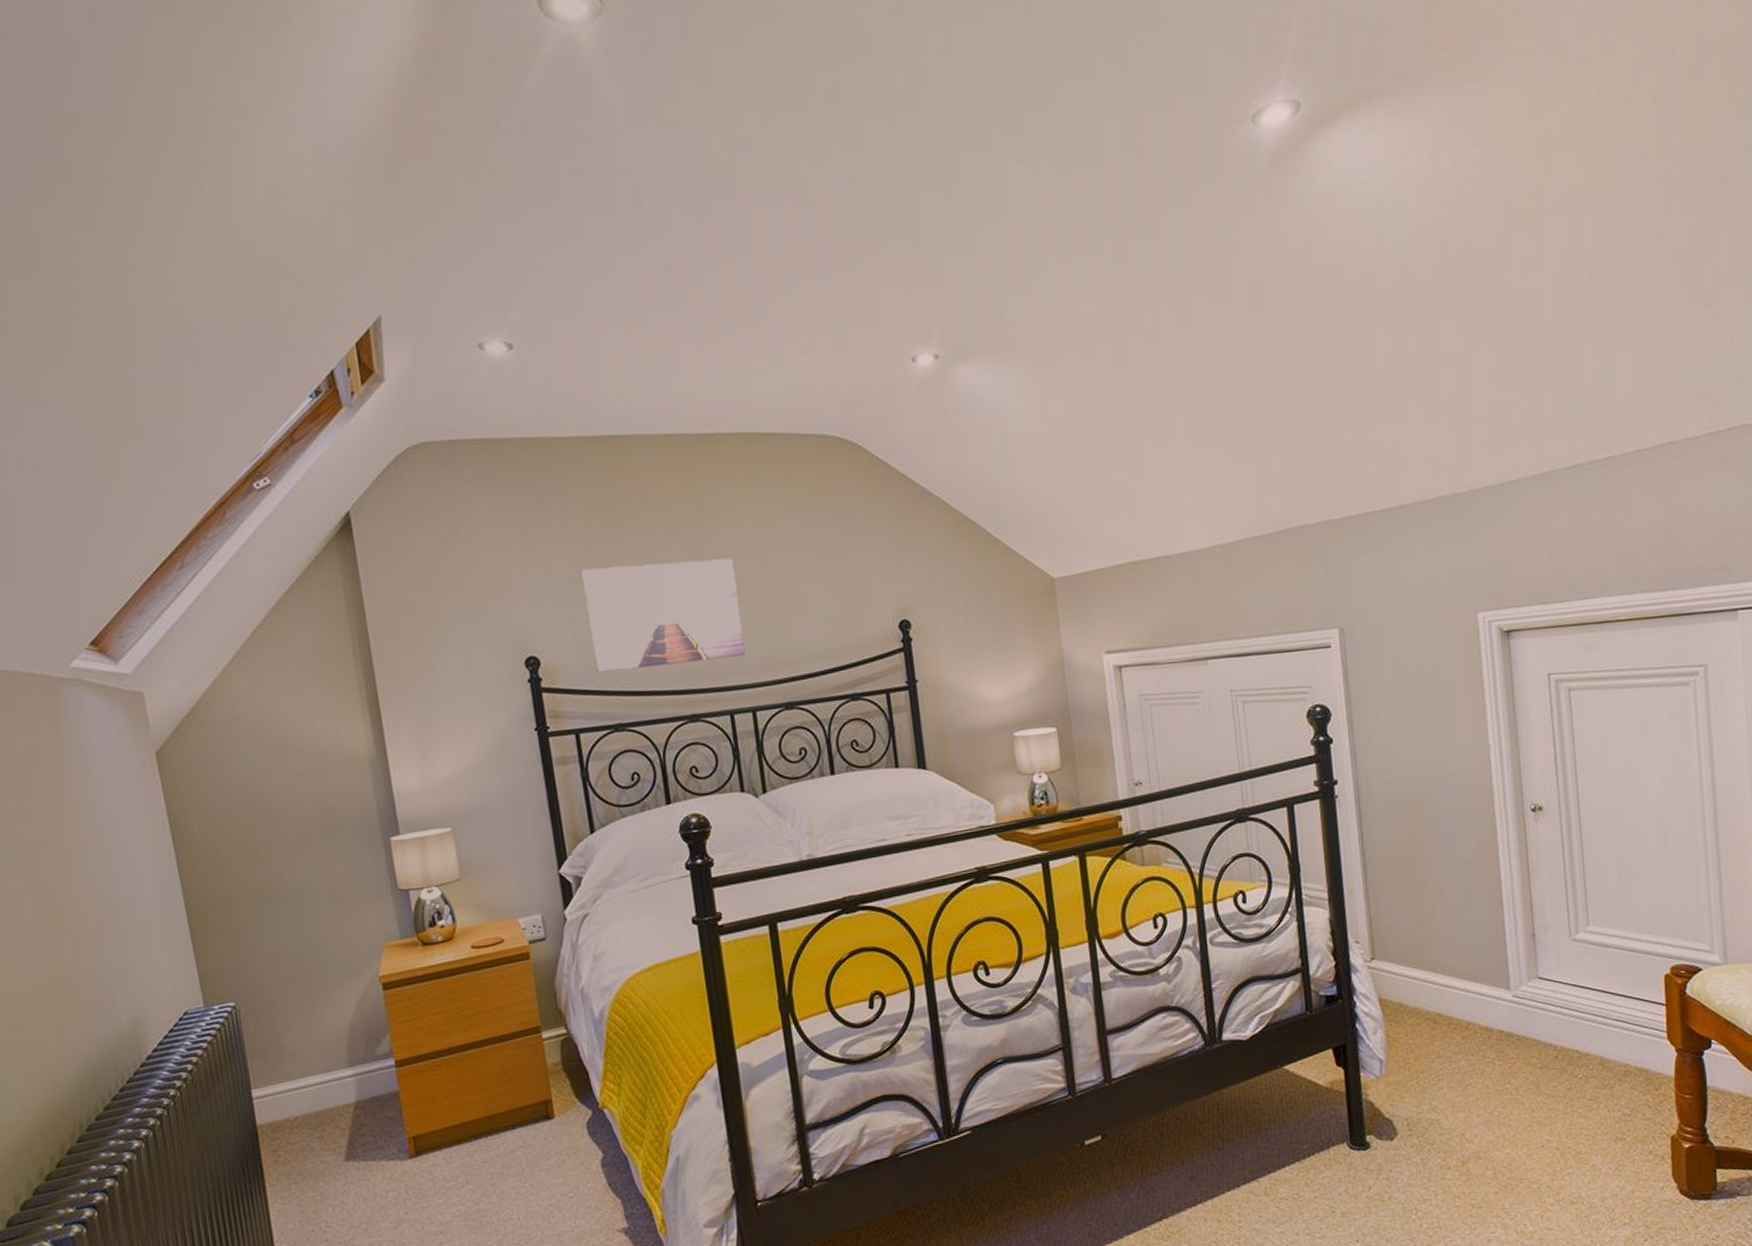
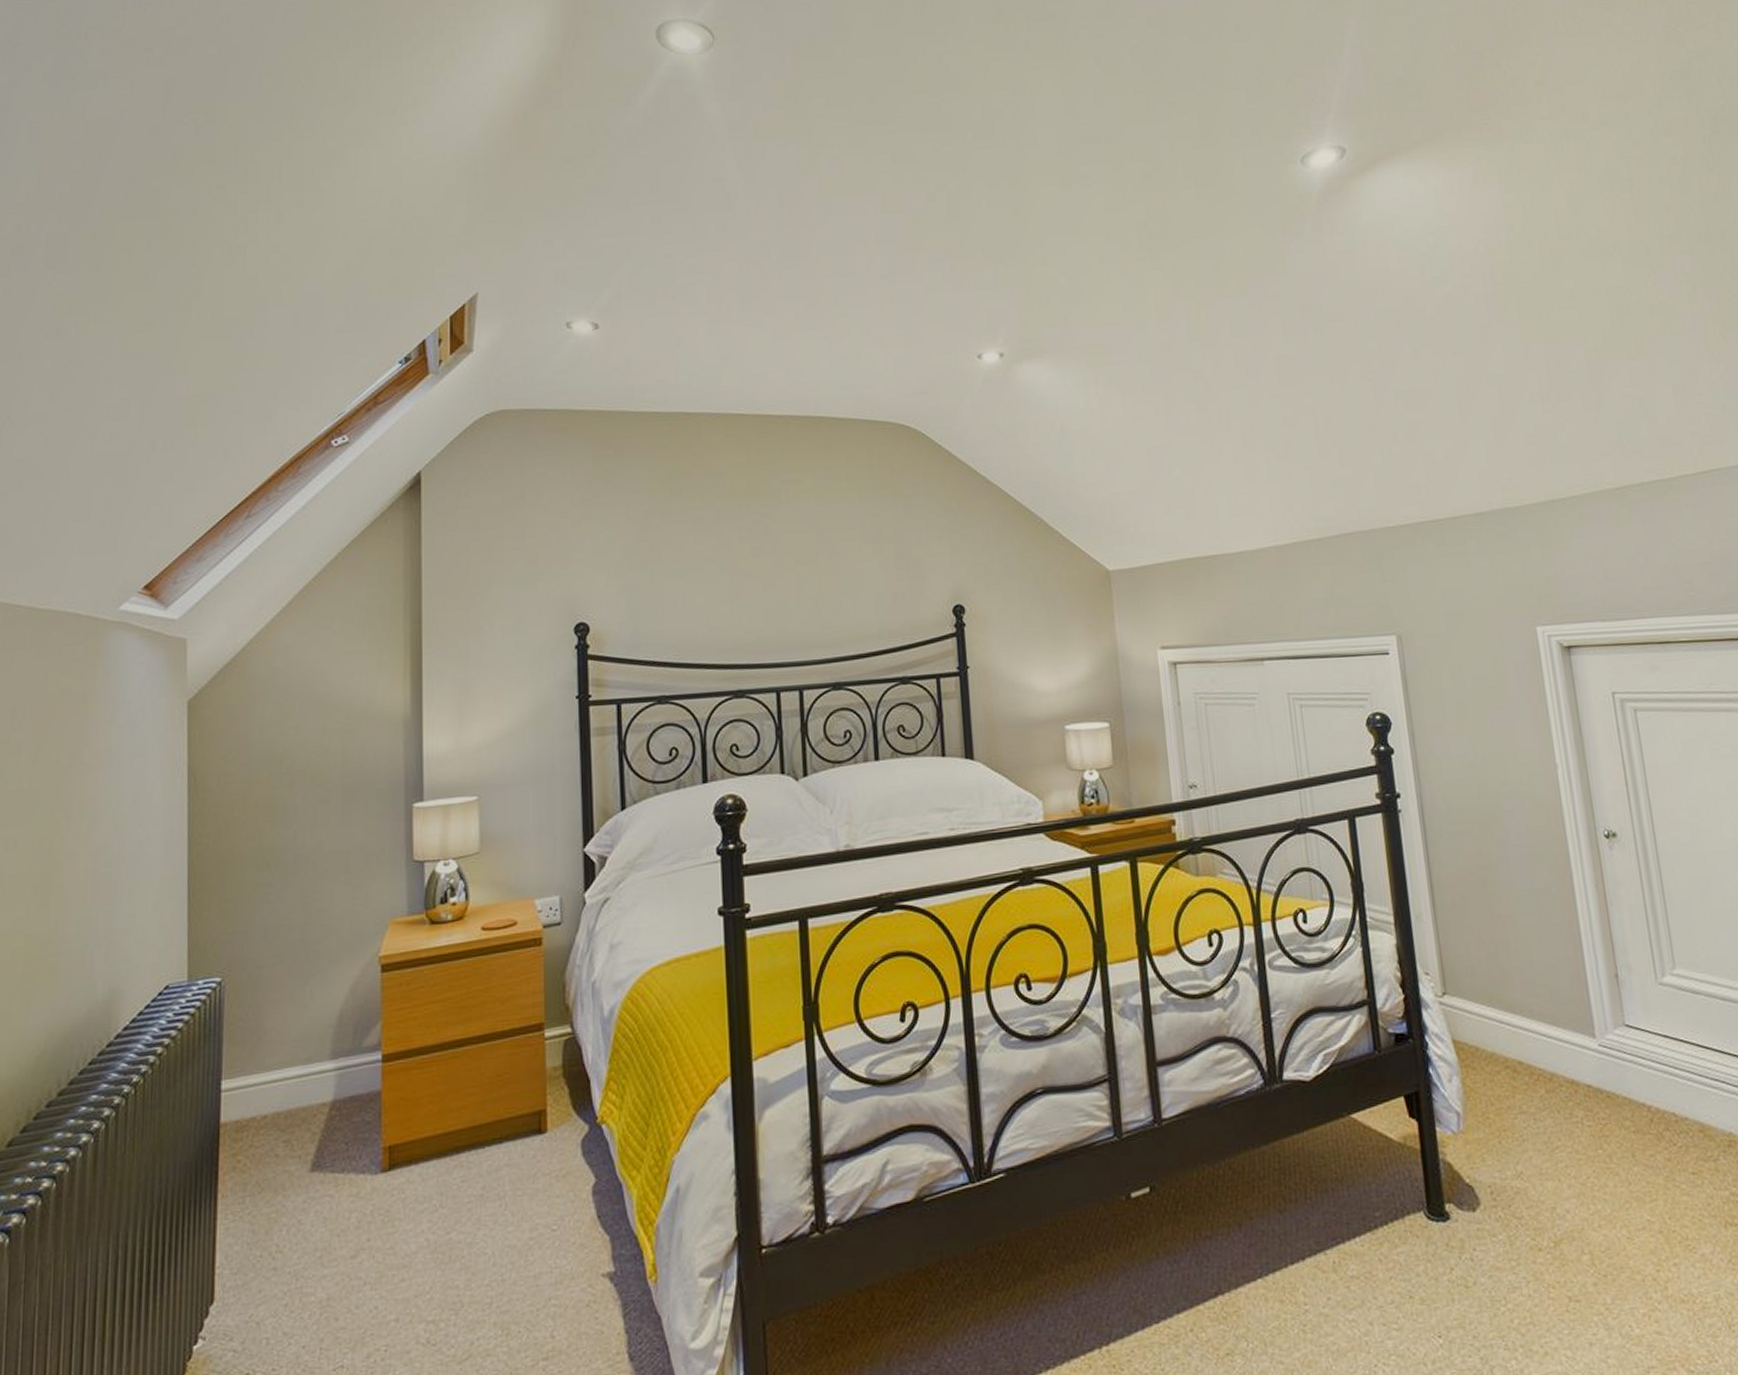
wall art: present [582,558,745,673] -> none [641,535,796,643]

